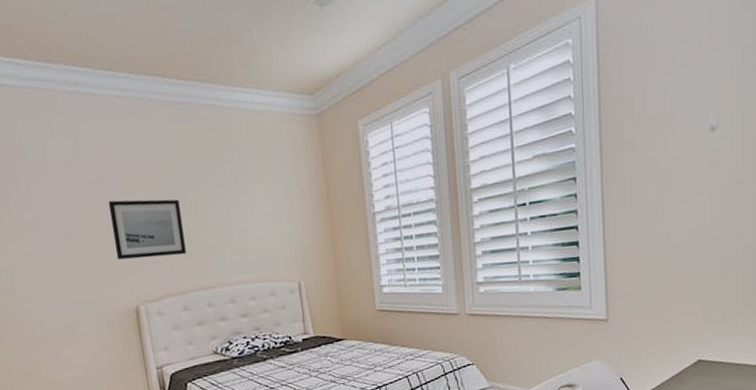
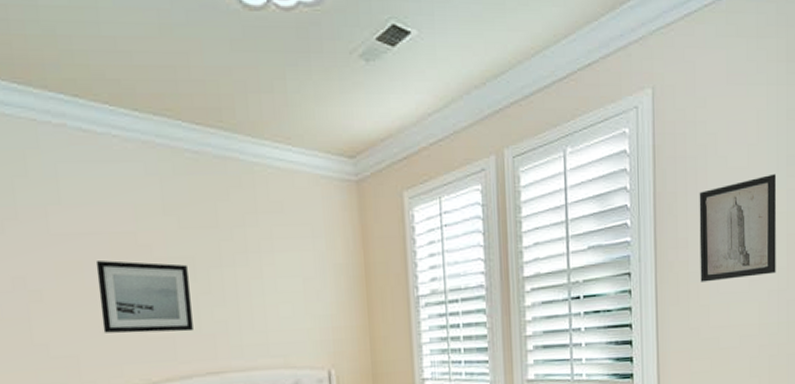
wall art: none [646,67,730,181] -> present [699,174,776,282]

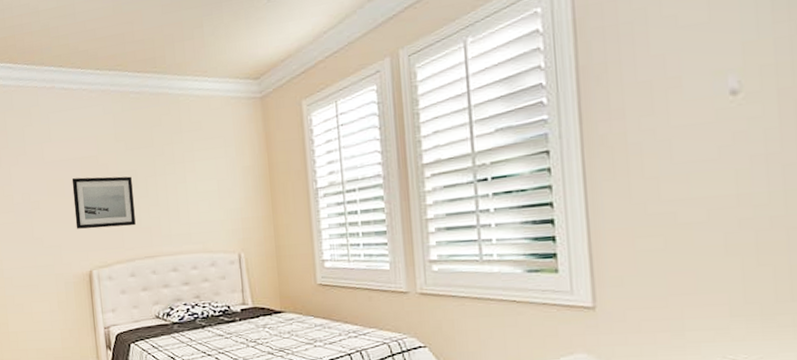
wall art: present [699,174,776,282] -> none [638,22,762,153]

